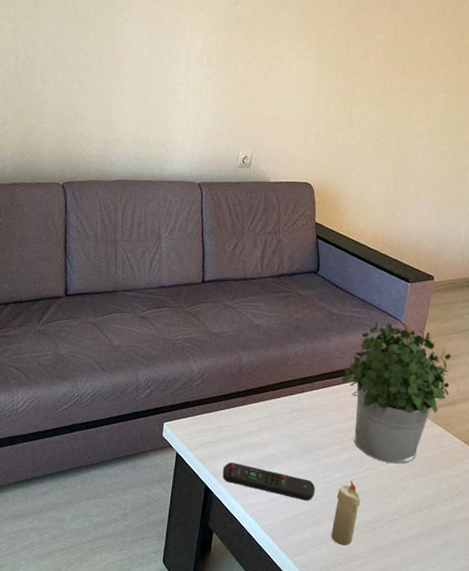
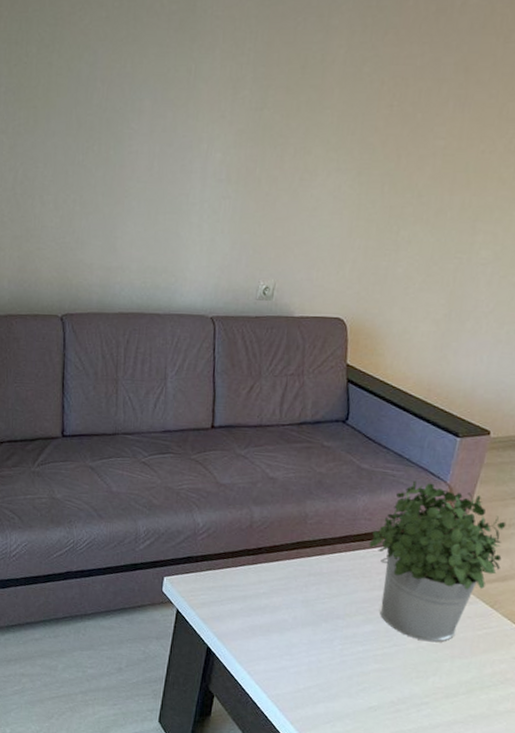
remote control: present [222,462,316,501] -> none [226,624,332,674]
candle: present [331,480,361,546] -> none [347,655,385,726]

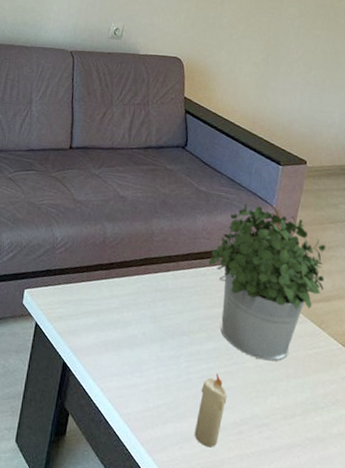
candle: none [347,655,385,726] -> present [194,373,227,448]

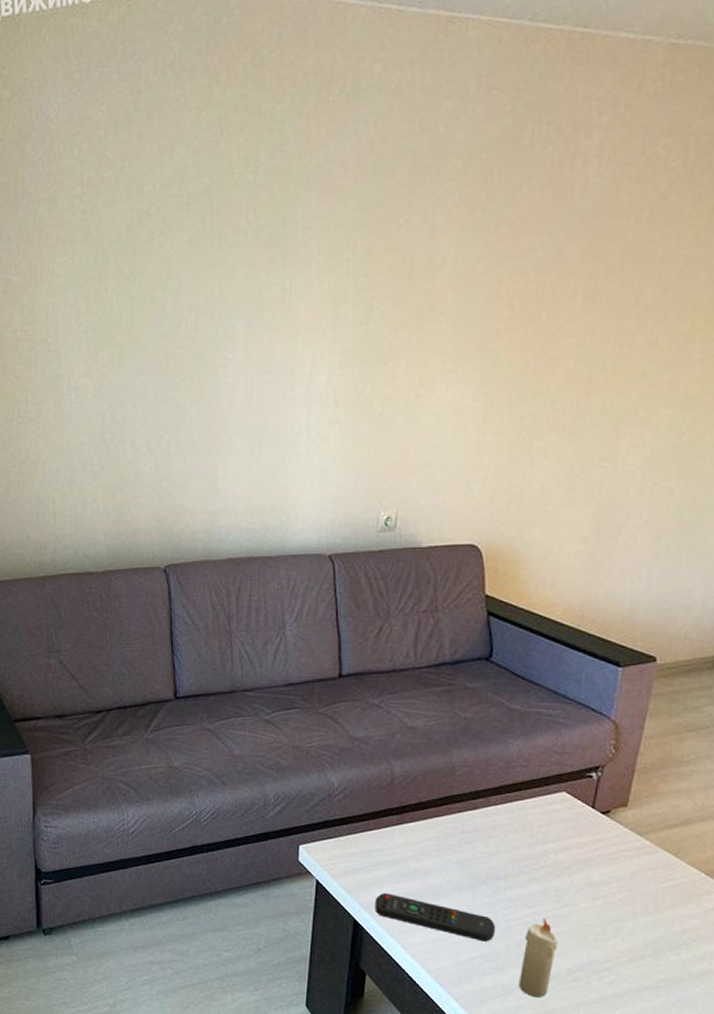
remote control: none [81,339,179,392] -> present [375,893,496,942]
potted plant: present [208,203,326,362] -> none [527,719,684,900]

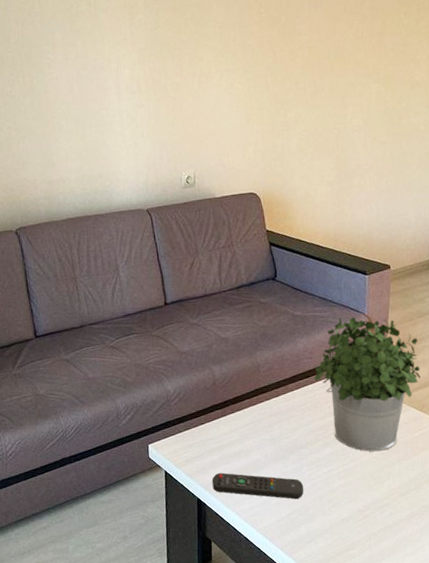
candle: present [518,918,558,998] -> none [325,473,350,537]
potted plant: none [527,719,684,900] -> present [314,317,421,452]

